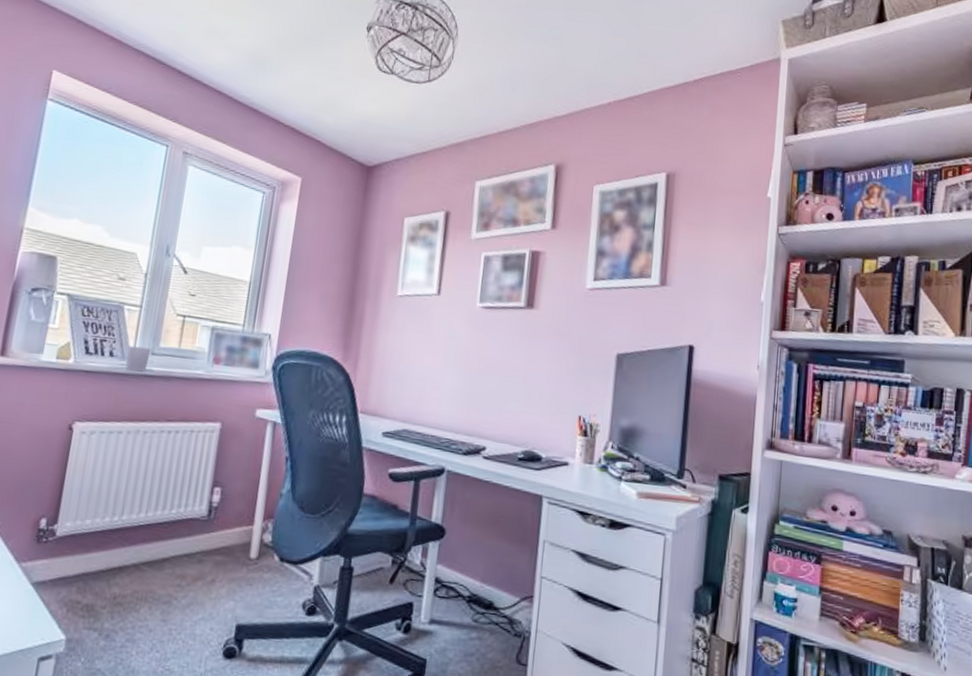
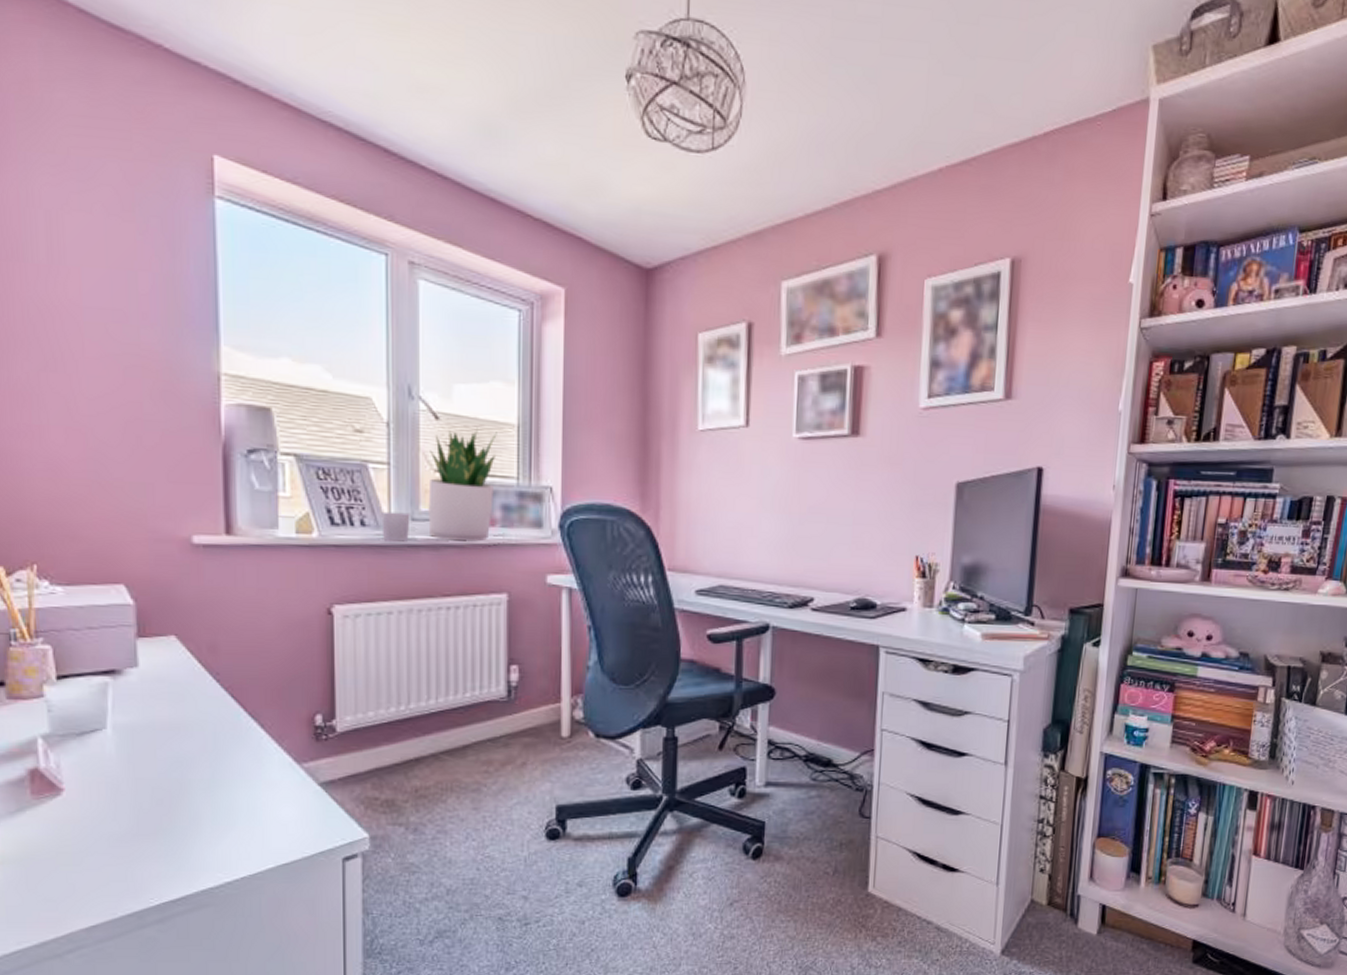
planter: none [164,282,232,377] -> present [428,427,497,542]

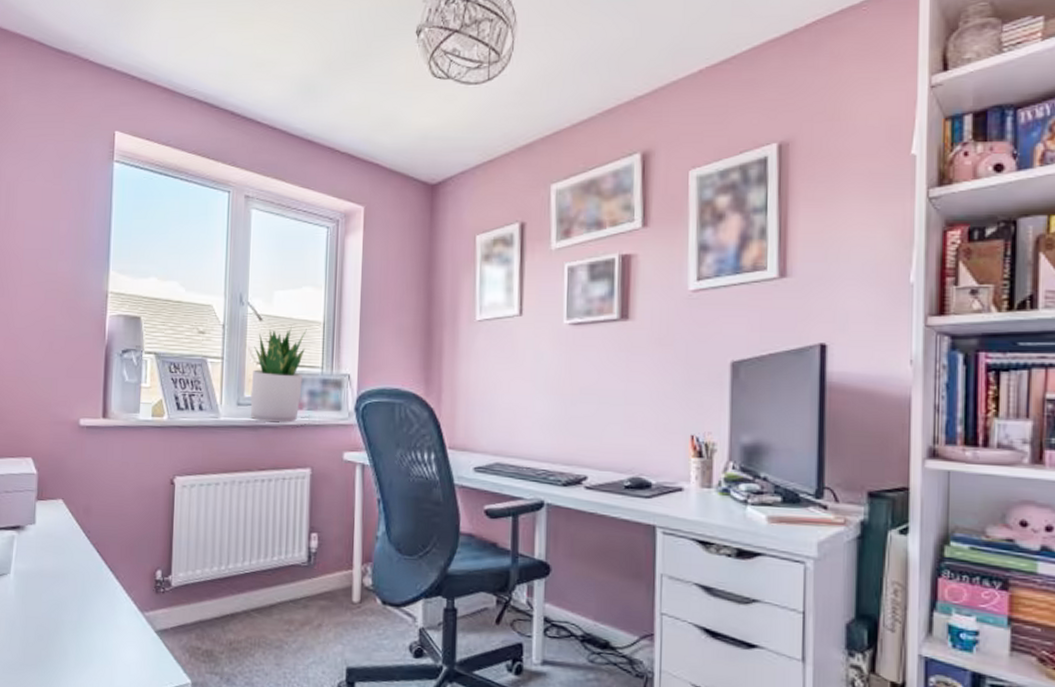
candle holder: present [381,511,410,543] -> none [215,398,237,424]

